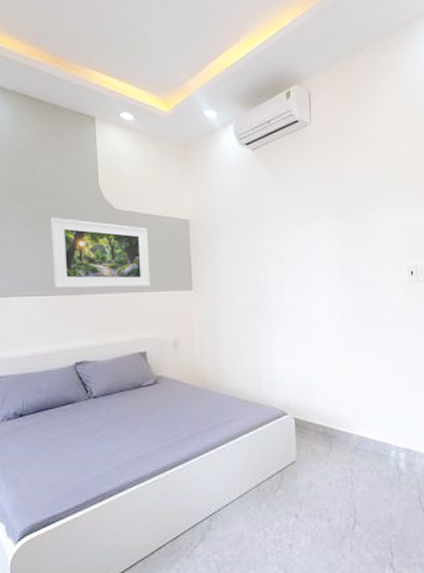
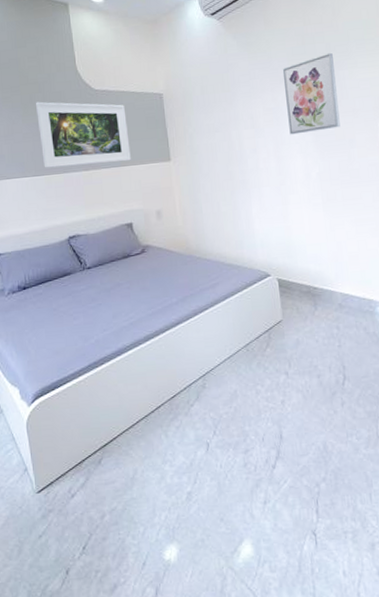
wall art: none [314,193,368,273] -> present [282,52,341,135]

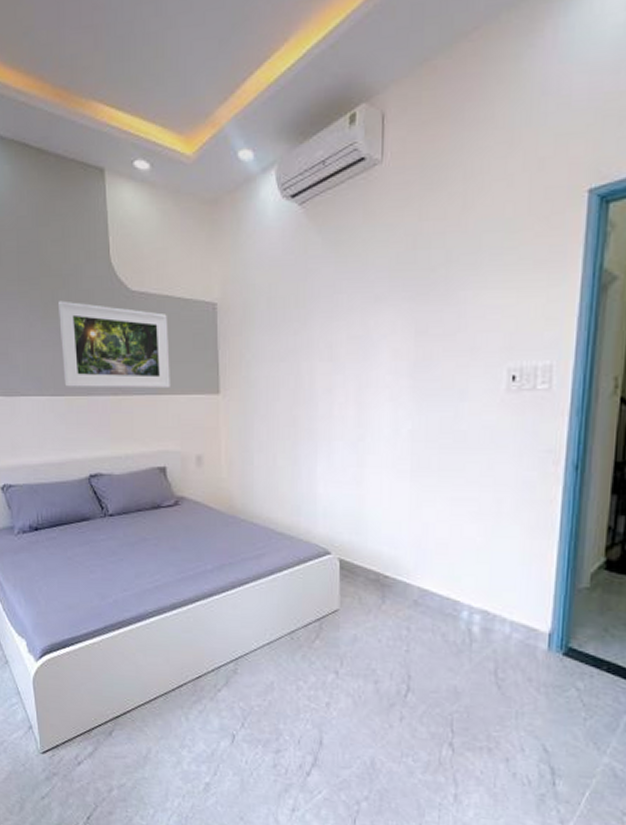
wall art: present [282,52,341,135] -> none [379,263,454,375]

